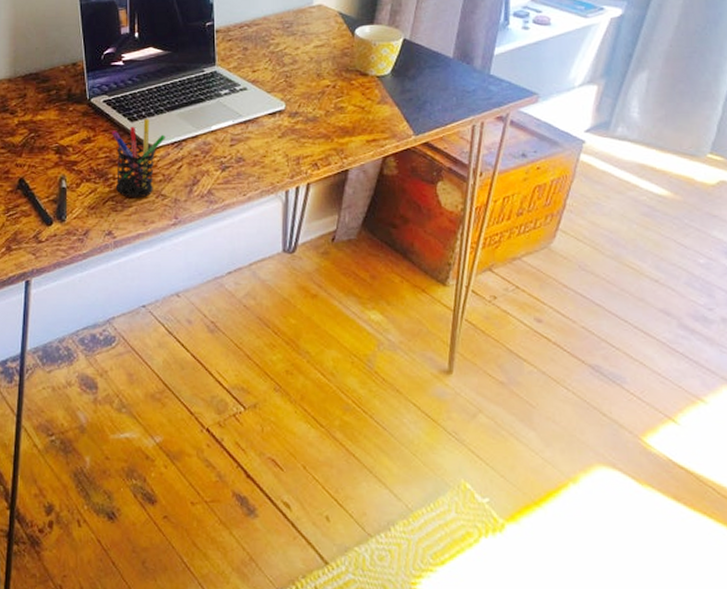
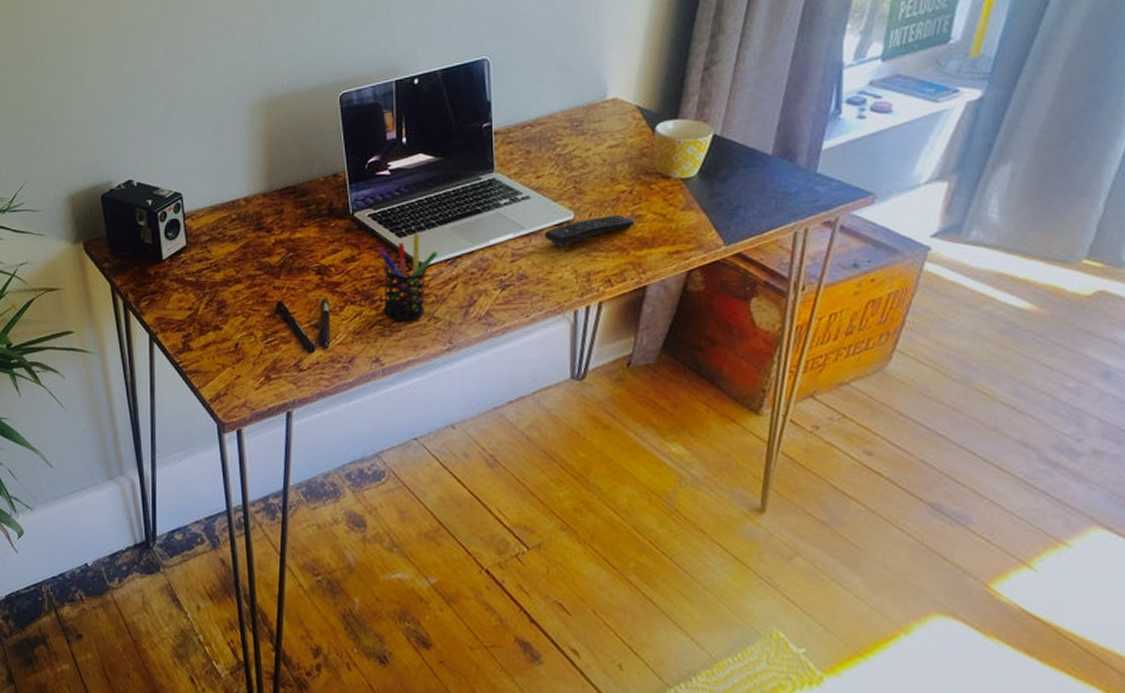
remote control: none [259,106,338,135] -> present [544,214,635,248]

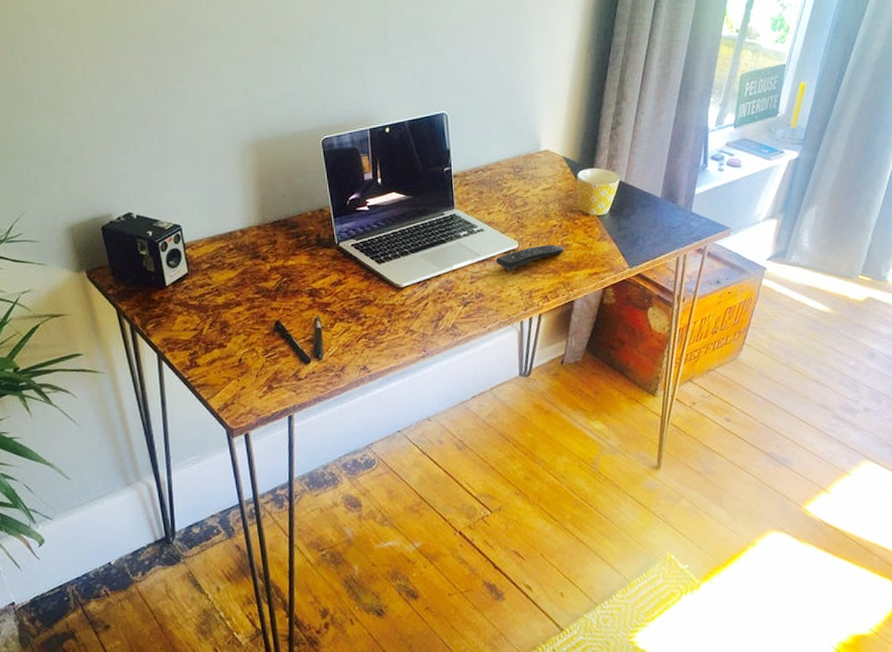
pen holder: present [378,234,438,322] -> none [361,261,411,335]

